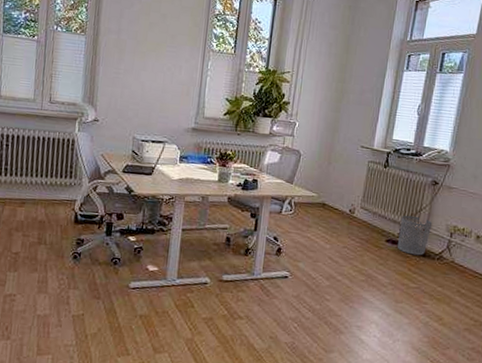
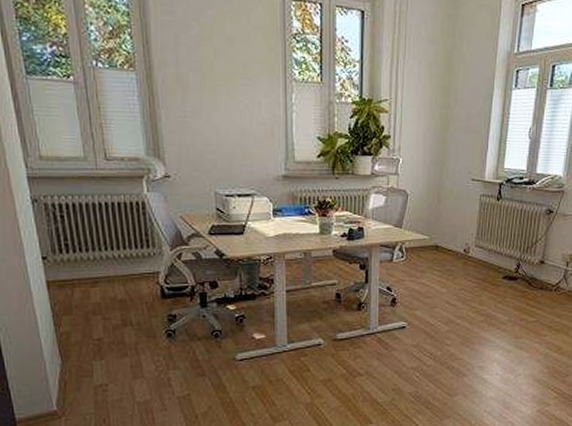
waste bin: present [398,215,433,256] -> none [515,248,549,289]

